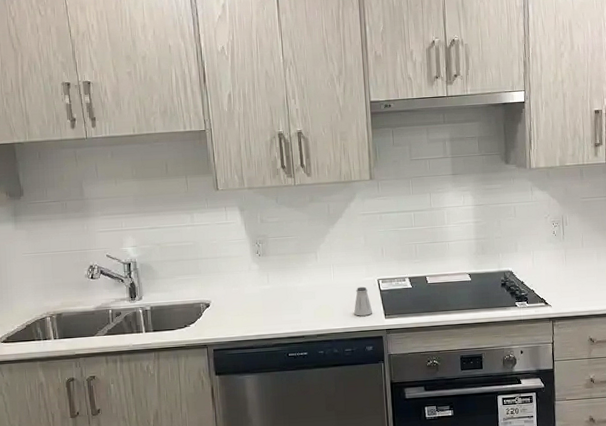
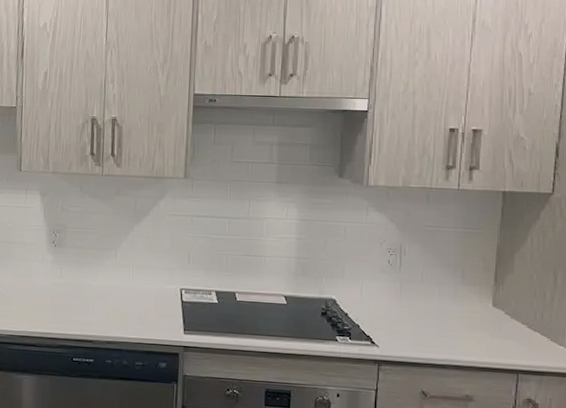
saltshaker: present [353,286,373,316] -> none [149,294,171,328]

